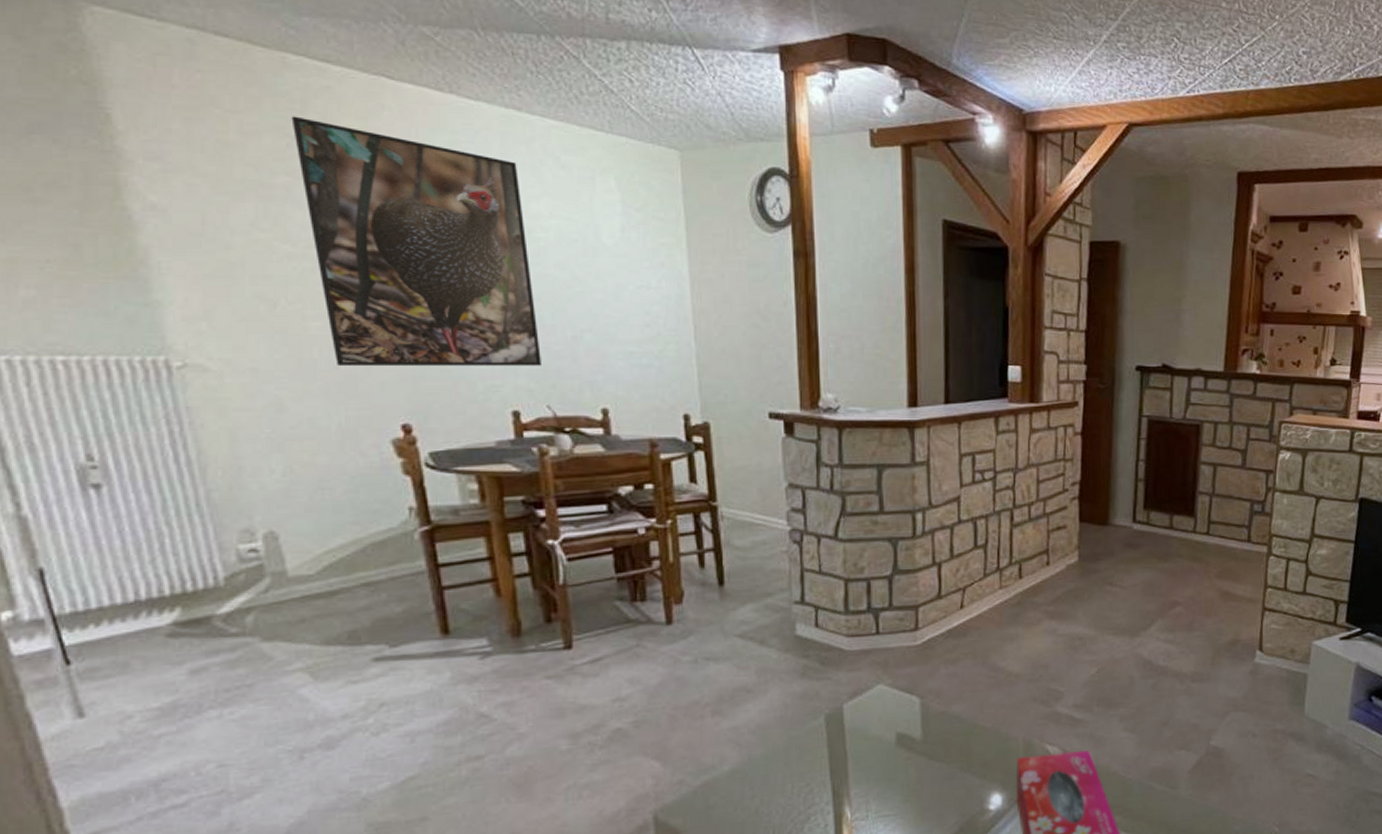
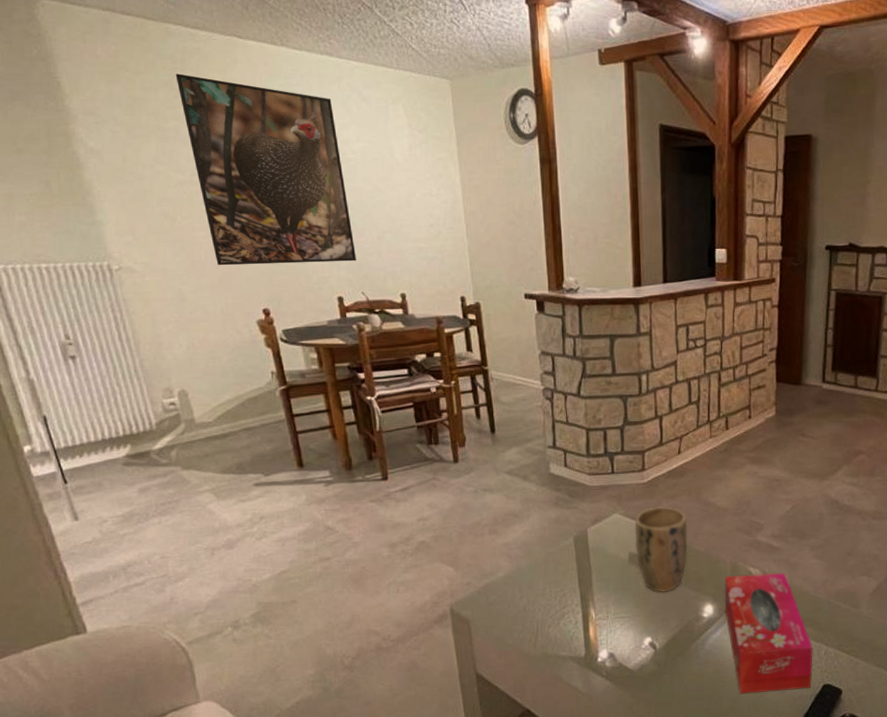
plant pot: none [904,673,972,782] -> present [635,506,688,592]

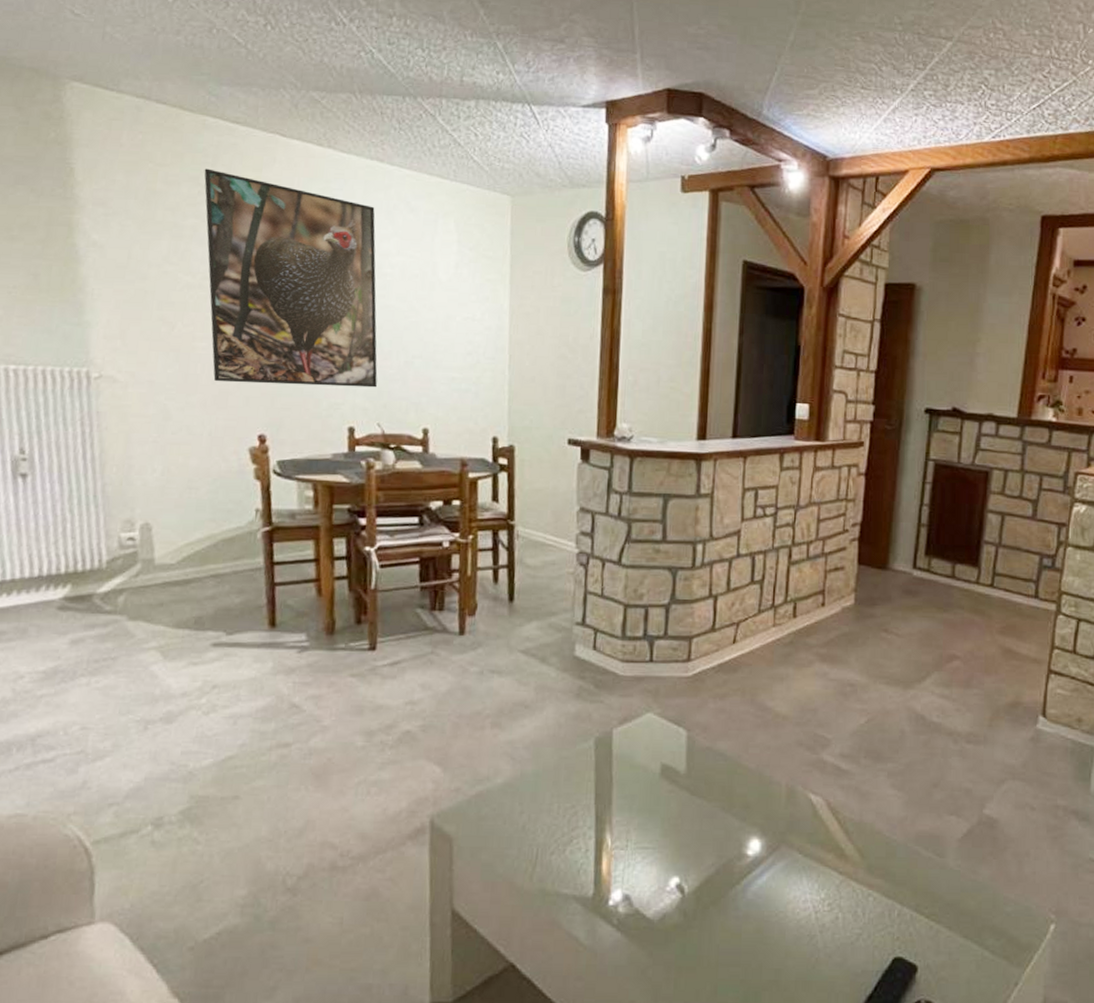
plant pot: present [635,506,688,592] -> none [670,708,737,819]
tissue box: present [724,572,813,694] -> none [775,802,883,963]

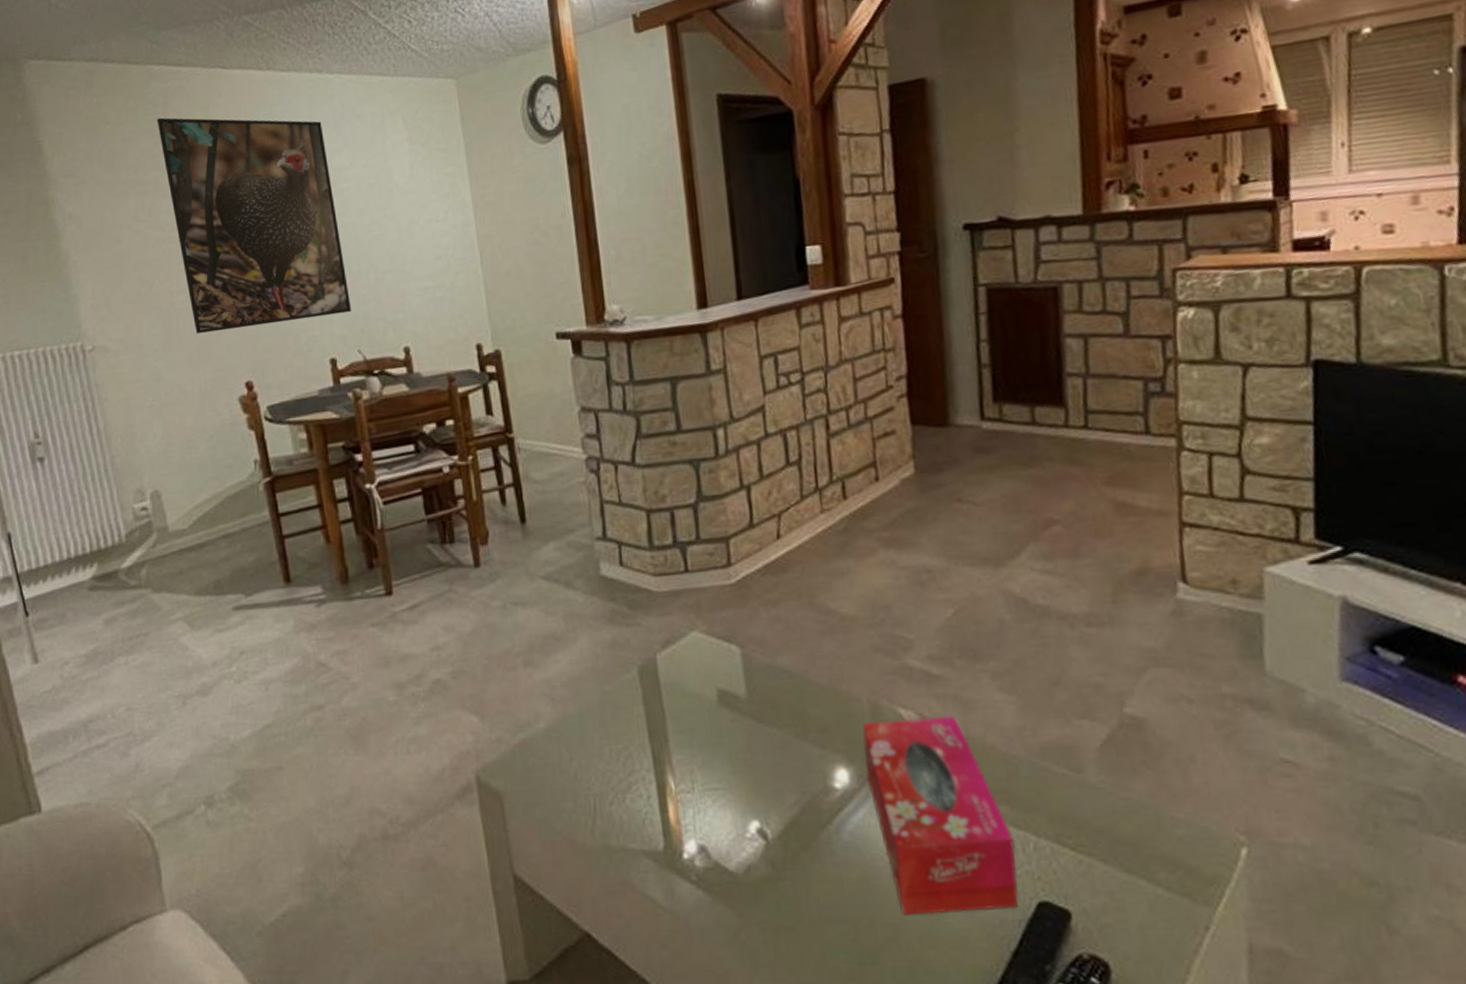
tissue box: none [775,802,883,963] -> present [862,716,1019,916]

